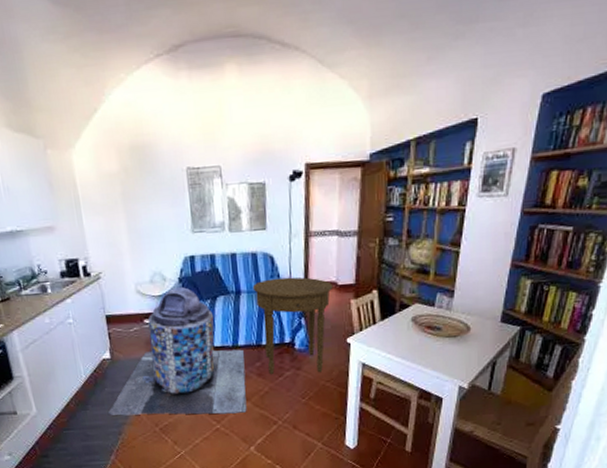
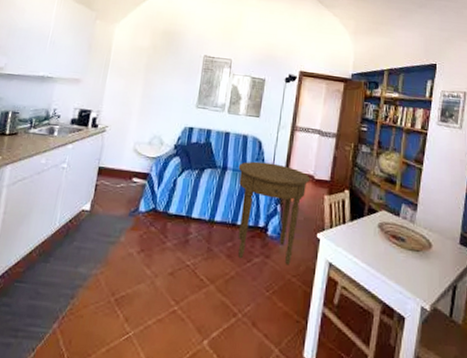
trash can: present [107,287,247,416] -> none [67,153,219,297]

